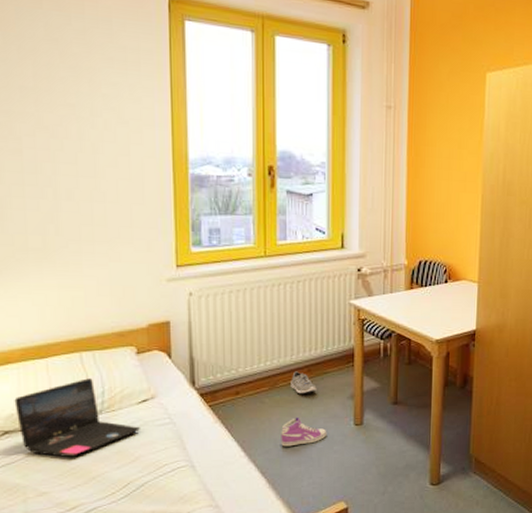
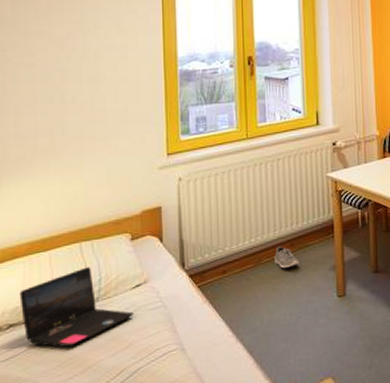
sneaker: present [281,417,327,447] -> none [267,292,312,324]

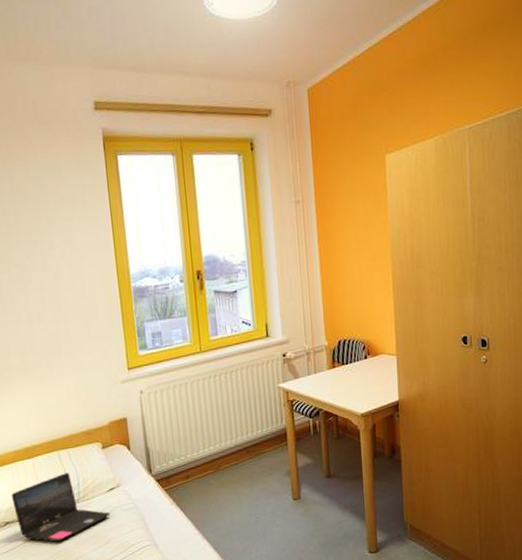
sneaker: present [274,246,300,269] -> none [232,453,256,474]

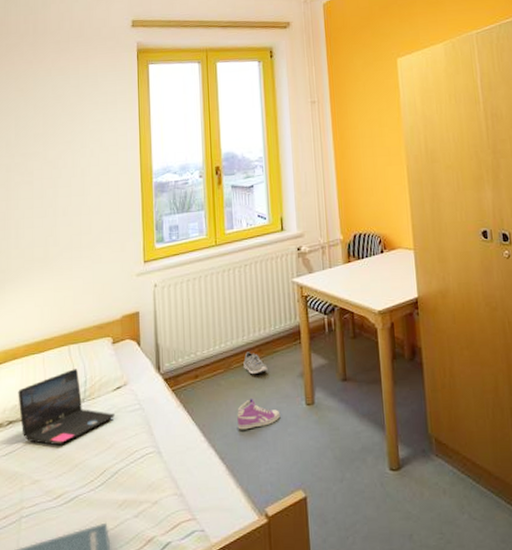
sneaker: none [228,496,269,523] -> present [237,399,281,430]
sneaker: none [232,453,256,474] -> present [243,352,268,375]

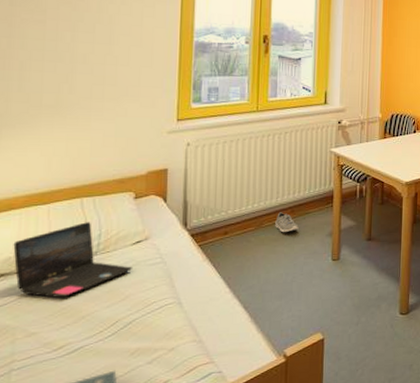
sneaker: present [237,399,281,430] -> none [264,254,307,282]

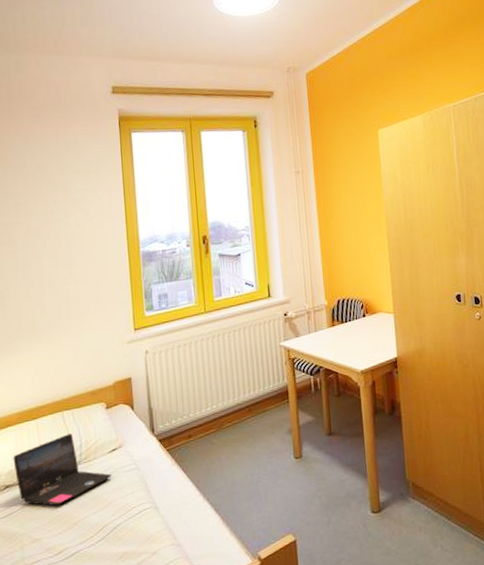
sneaker: present [275,212,299,233] -> none [235,412,258,433]

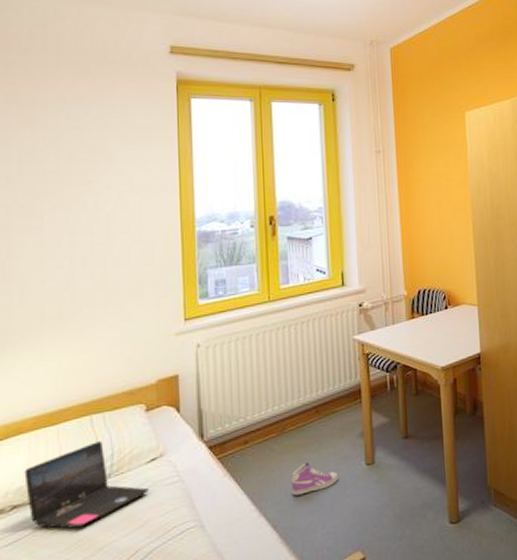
sneaker: none [230,455,271,484] -> present [291,462,339,496]

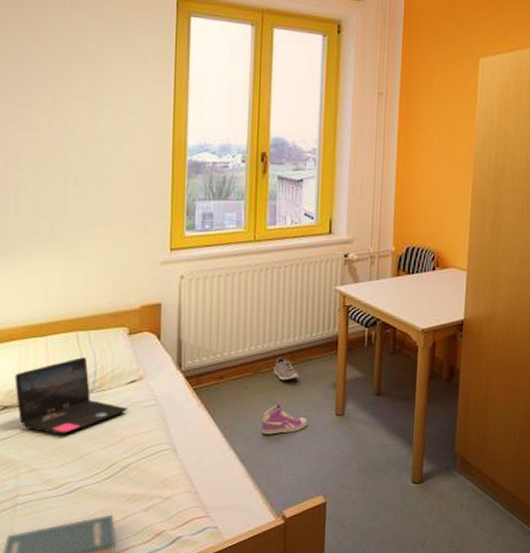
sneaker: none [299,413,326,437] -> present [274,357,300,381]

